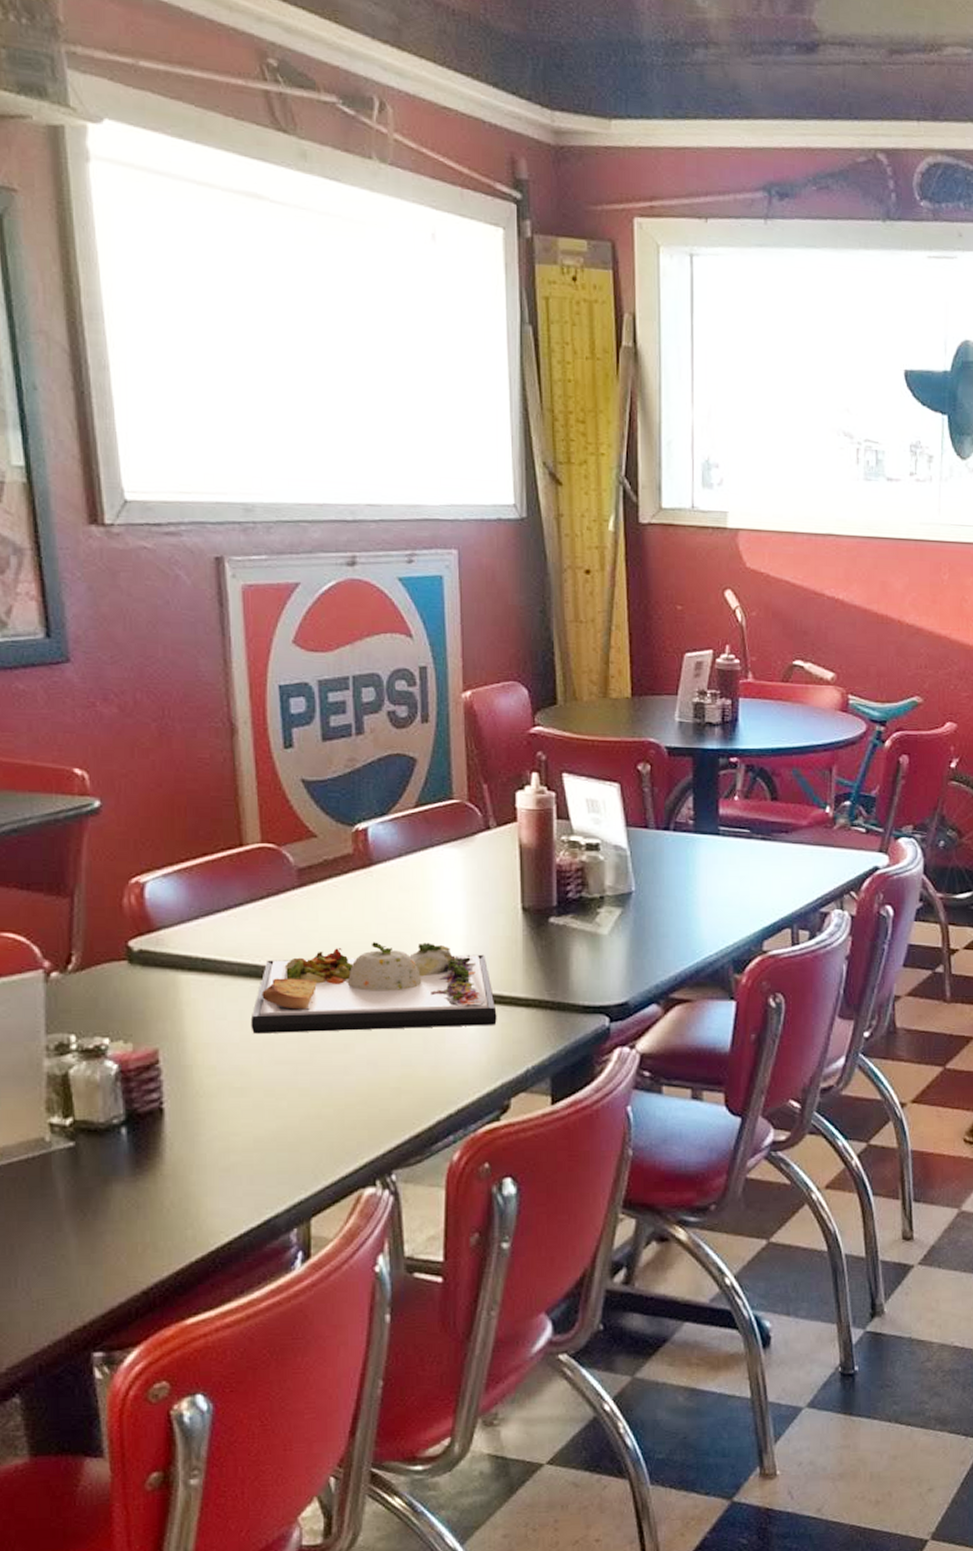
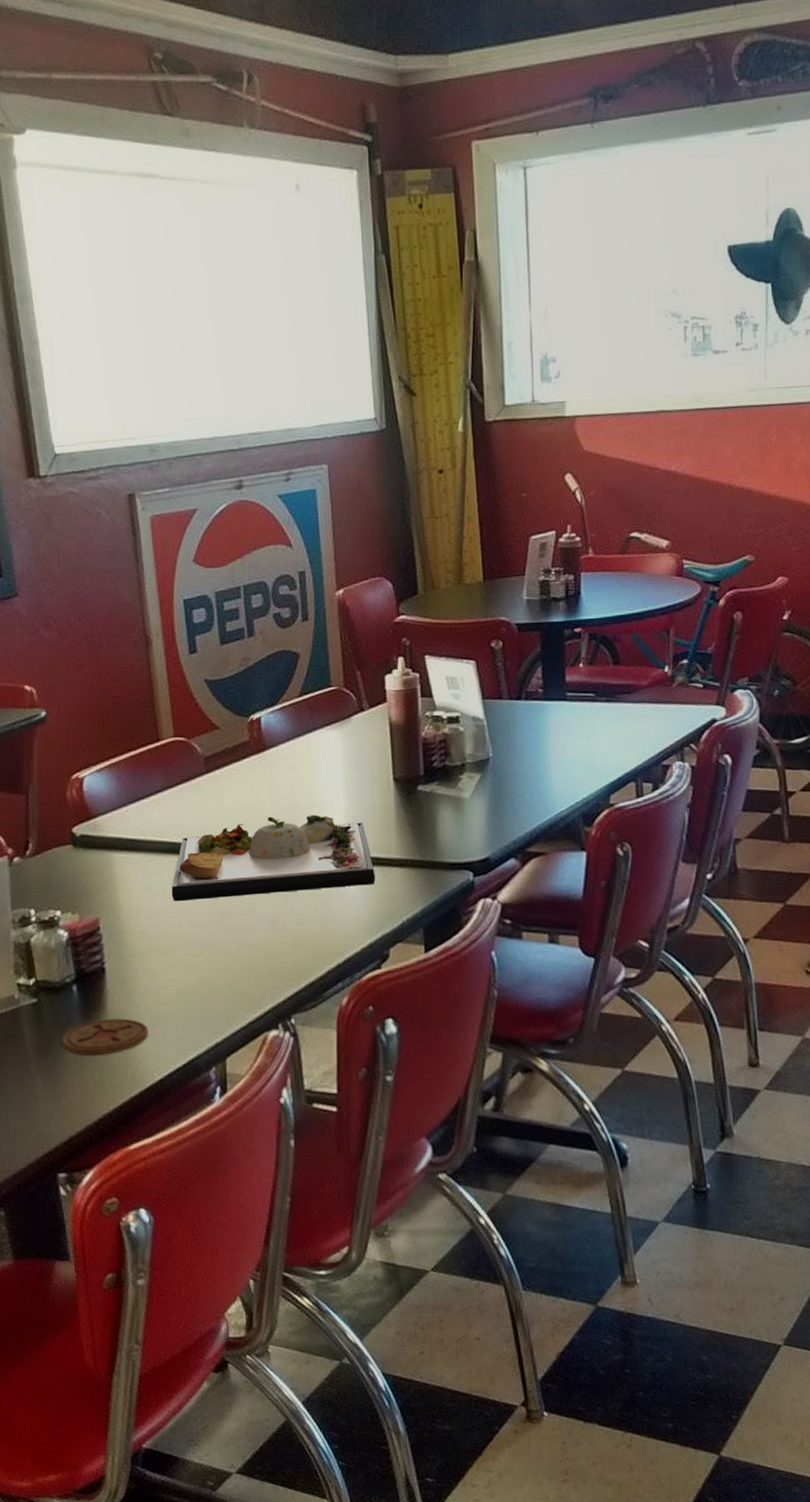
coaster: none [104,1168,216,1212] -> present [61,1018,149,1056]

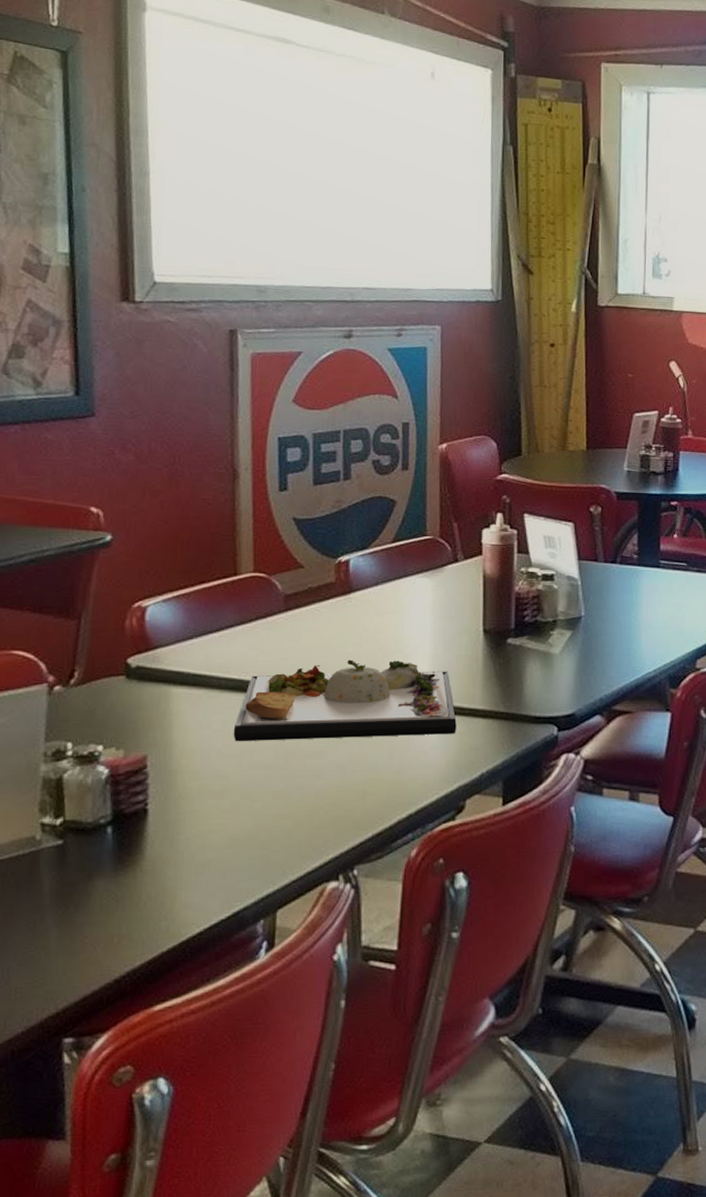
coaster: present [61,1018,149,1056] -> none [86,864,191,905]

